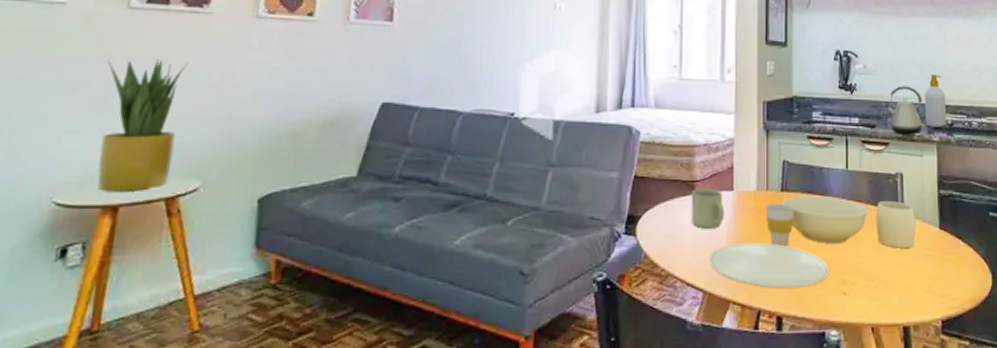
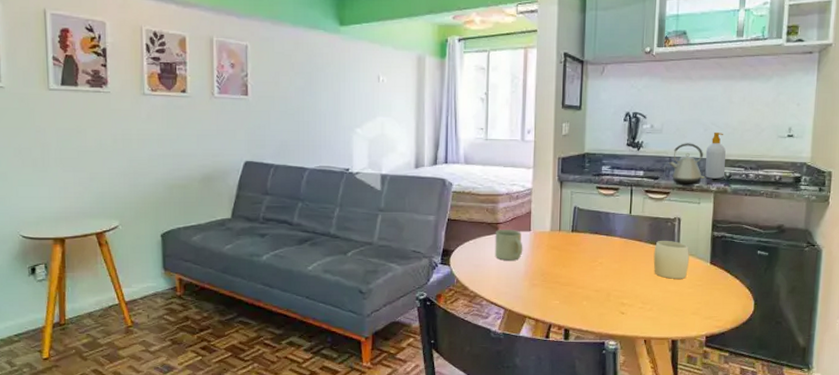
planter: present [97,59,188,191] -> none [41,129,98,228]
plate: present [709,242,829,289] -> none [510,272,611,309]
cup: present [765,203,795,247] -> none [557,241,583,276]
bowl: present [782,195,868,243] -> none [572,235,647,274]

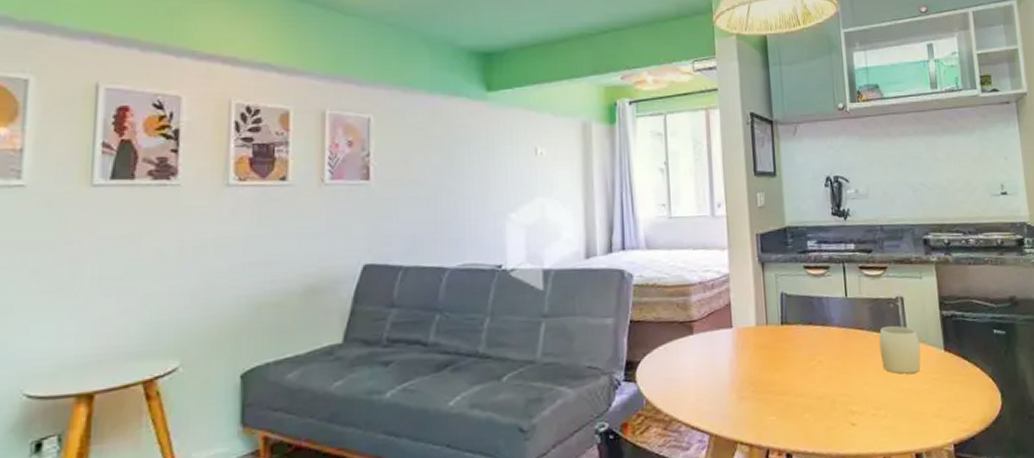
cup: present [494,230,523,261] -> none [689,328,726,369]
kettle: present [668,143,705,185] -> none [880,207,923,258]
soap bottle: present [705,132,726,179] -> none [918,193,944,248]

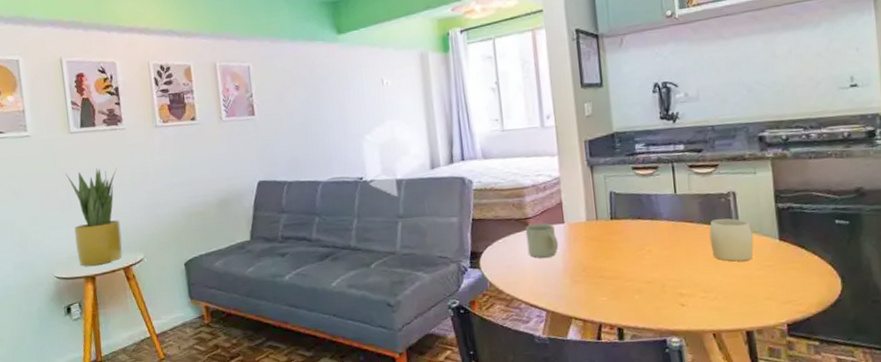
planter: none [69,237,158,380] -> present [65,167,123,267]
cup: none [689,328,726,369] -> present [525,223,559,258]

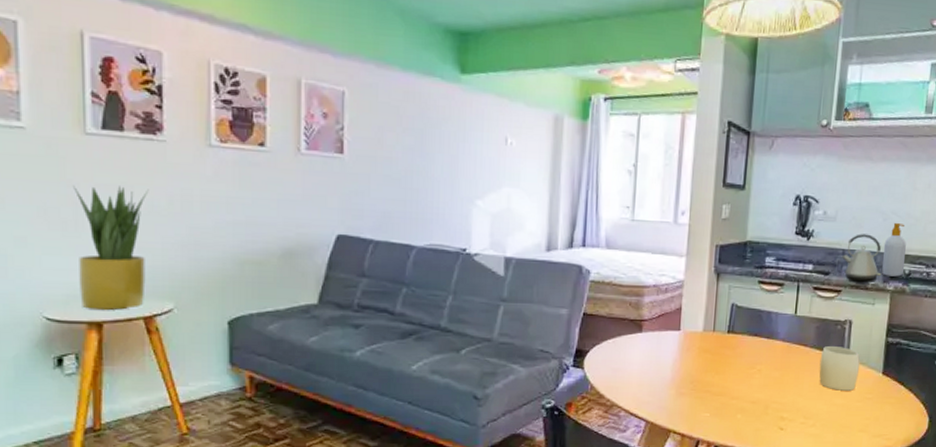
cup: present [525,223,559,258] -> none [637,328,671,365]
kettle: none [711,107,758,156] -> present [841,234,882,284]
soap bottle: none [753,91,782,145] -> present [882,222,906,277]

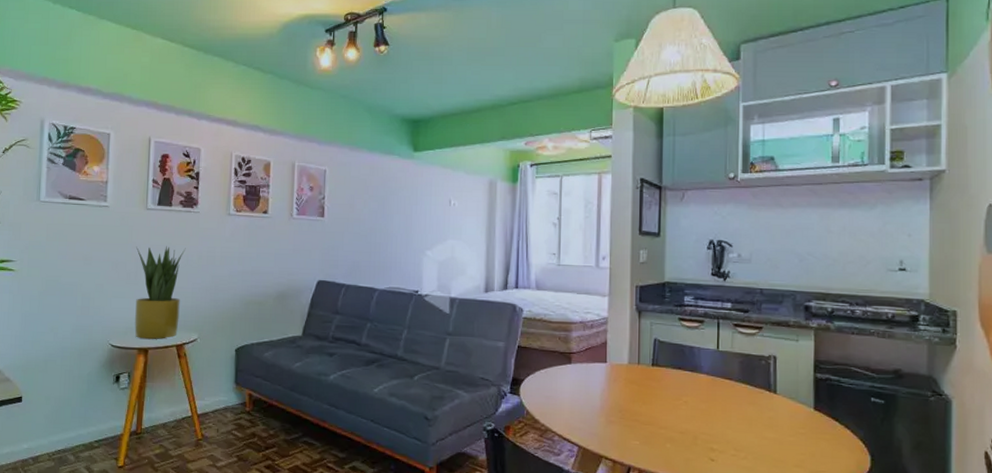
mug: present [819,346,860,391] -> none [746,380,789,425]
kettle: present [841,234,882,284] -> none [759,274,803,321]
soap bottle: present [882,222,906,277] -> none [802,263,827,314]

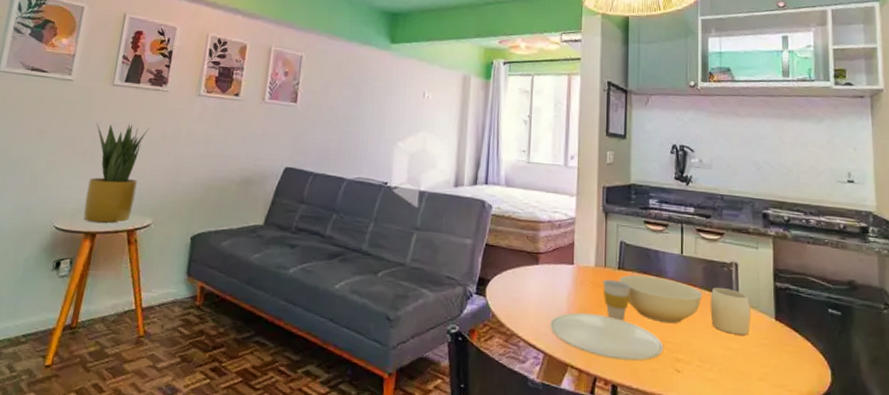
plate: none [584,408,698,452] -> present [550,312,663,361]
cup: none [636,375,665,415] -> present [603,279,631,321]
bowl: none [653,370,739,415] -> present [619,274,702,323]
mug: none [746,380,789,425] -> present [710,288,751,335]

